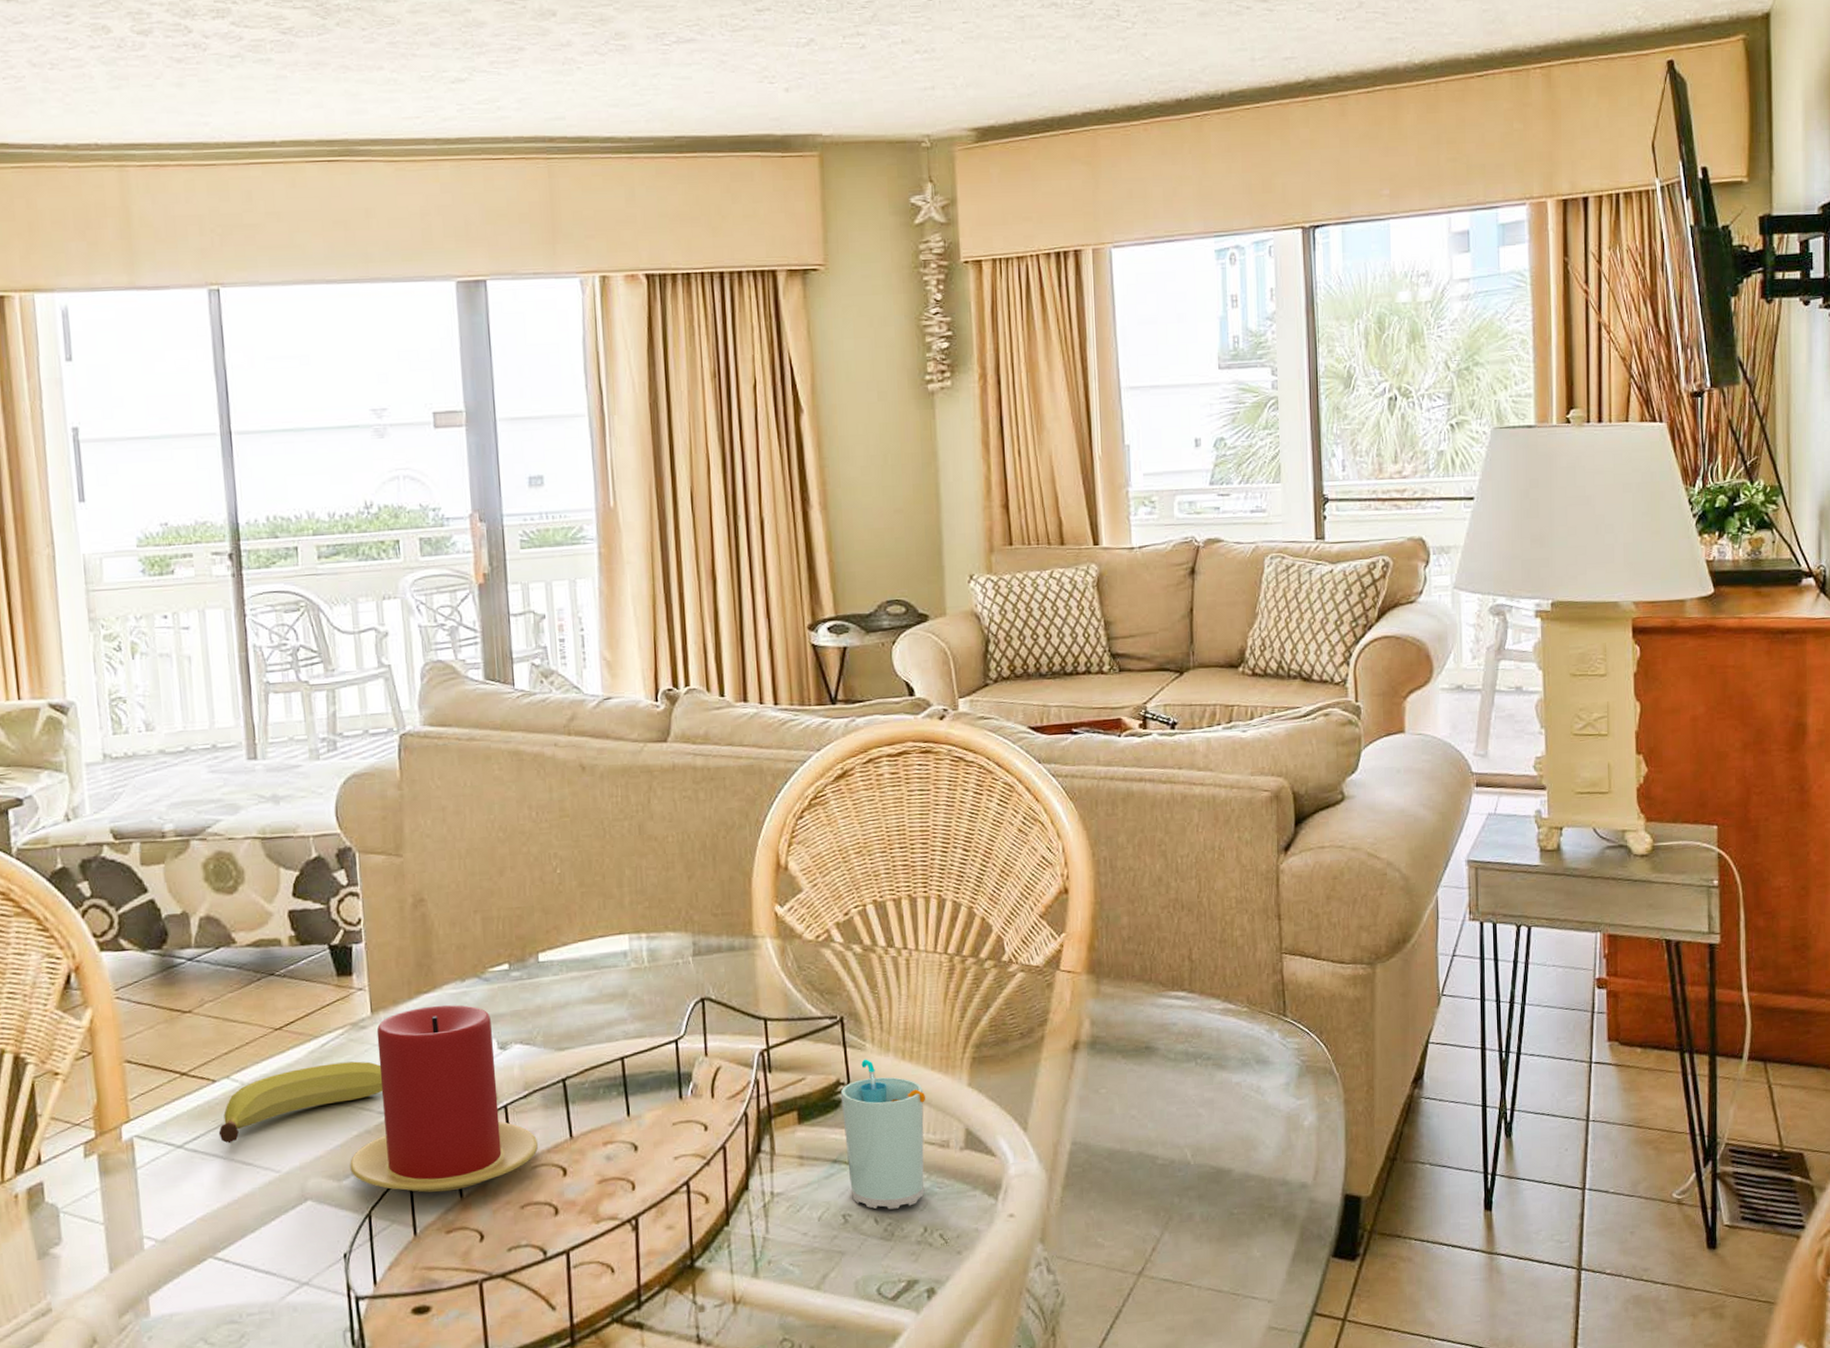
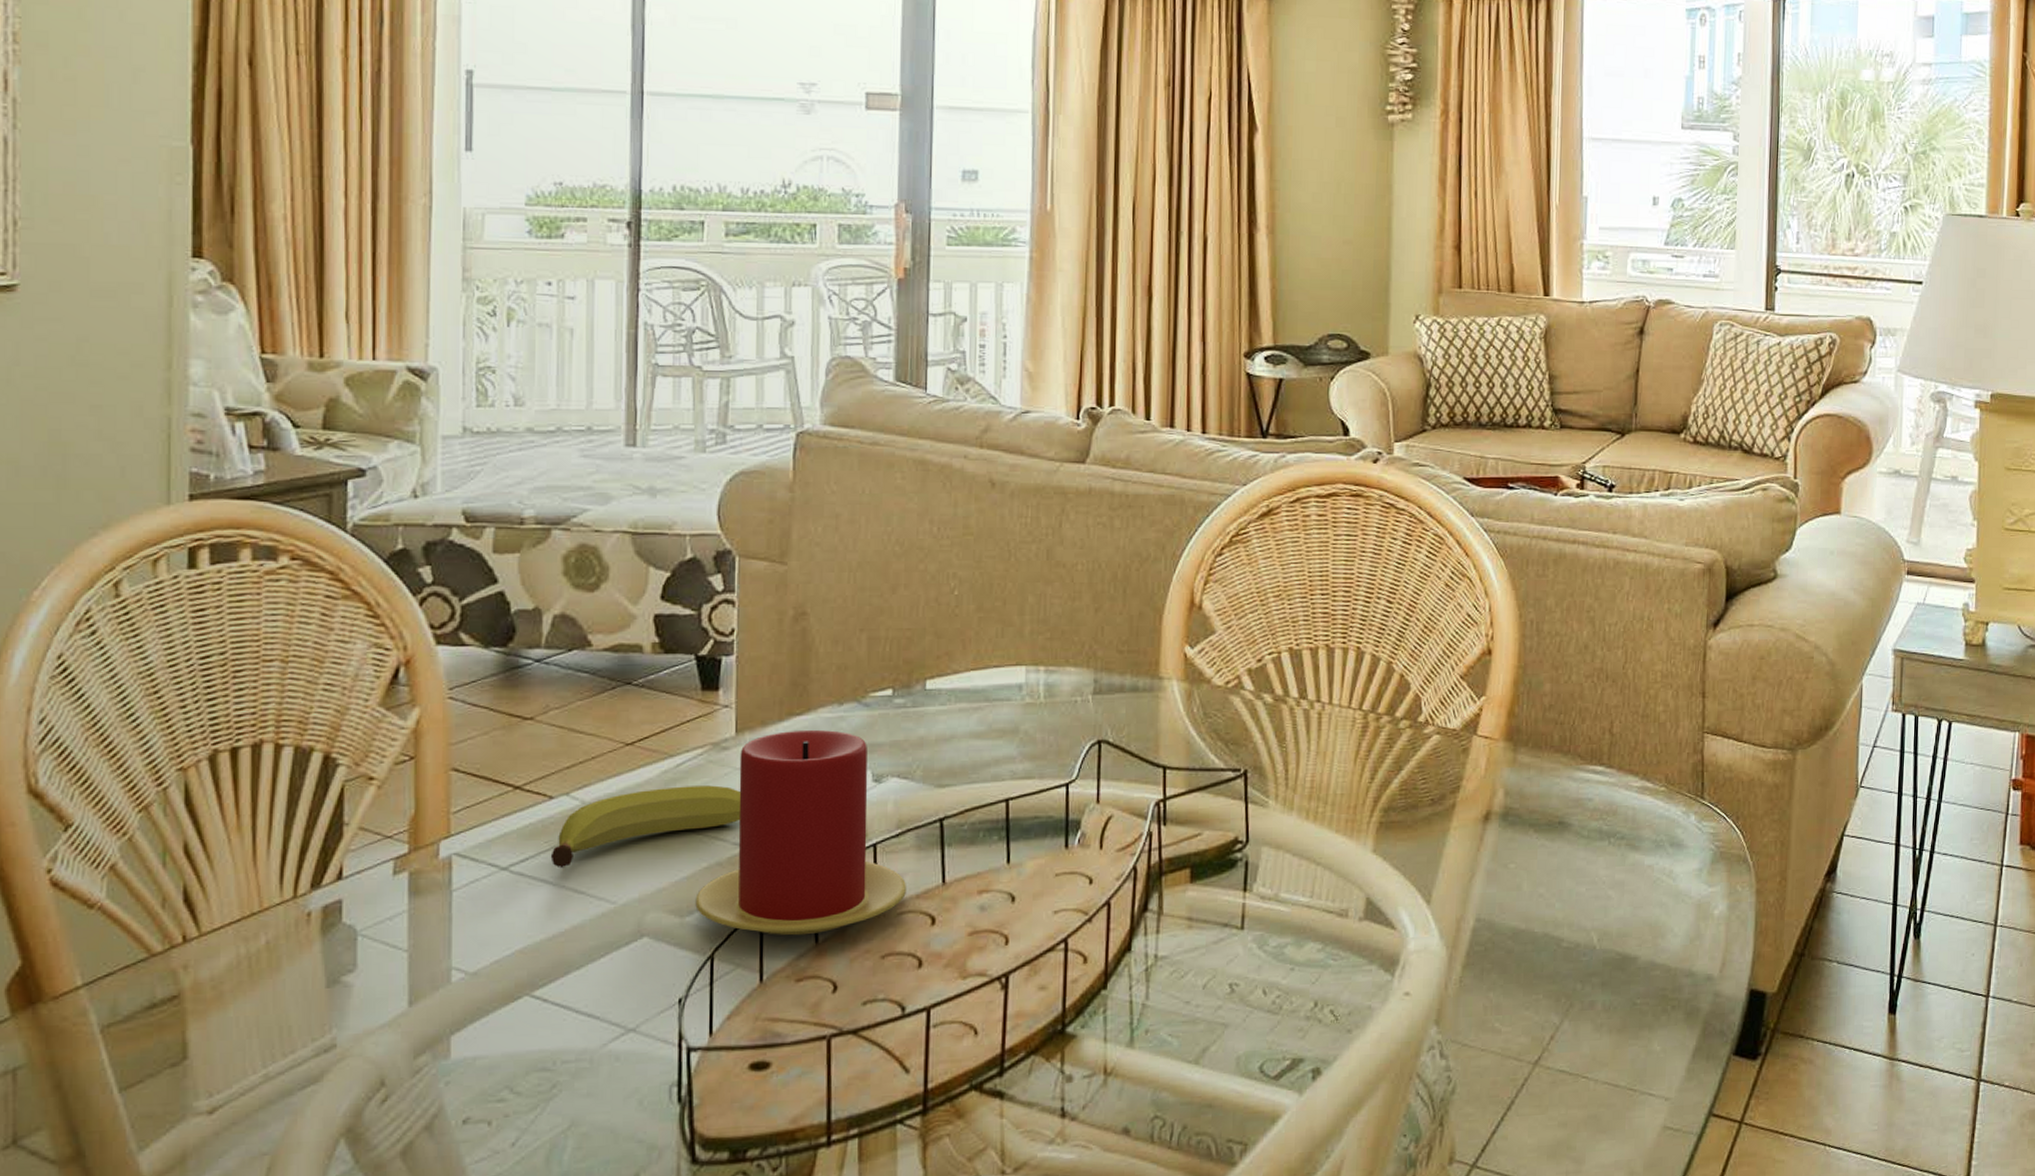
cup: present [840,1059,926,1210] -> none [1237,817,1328,981]

